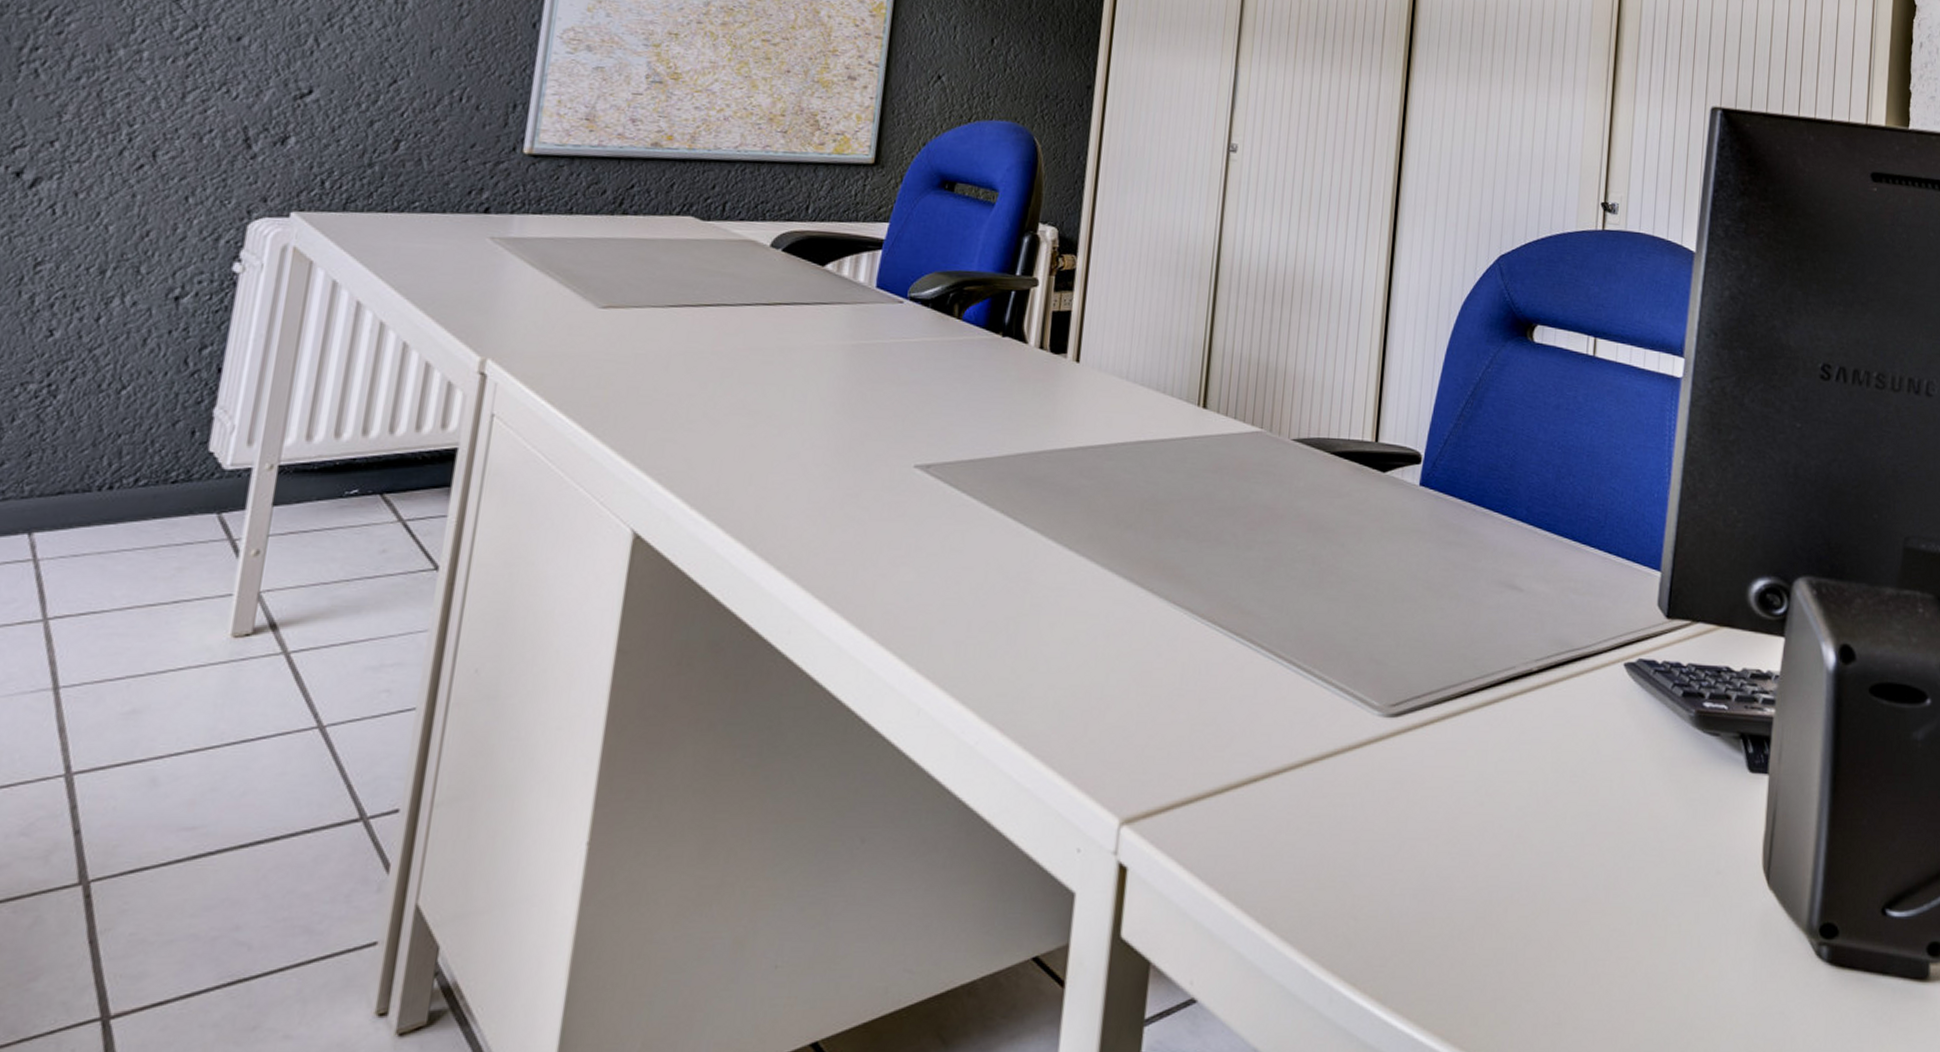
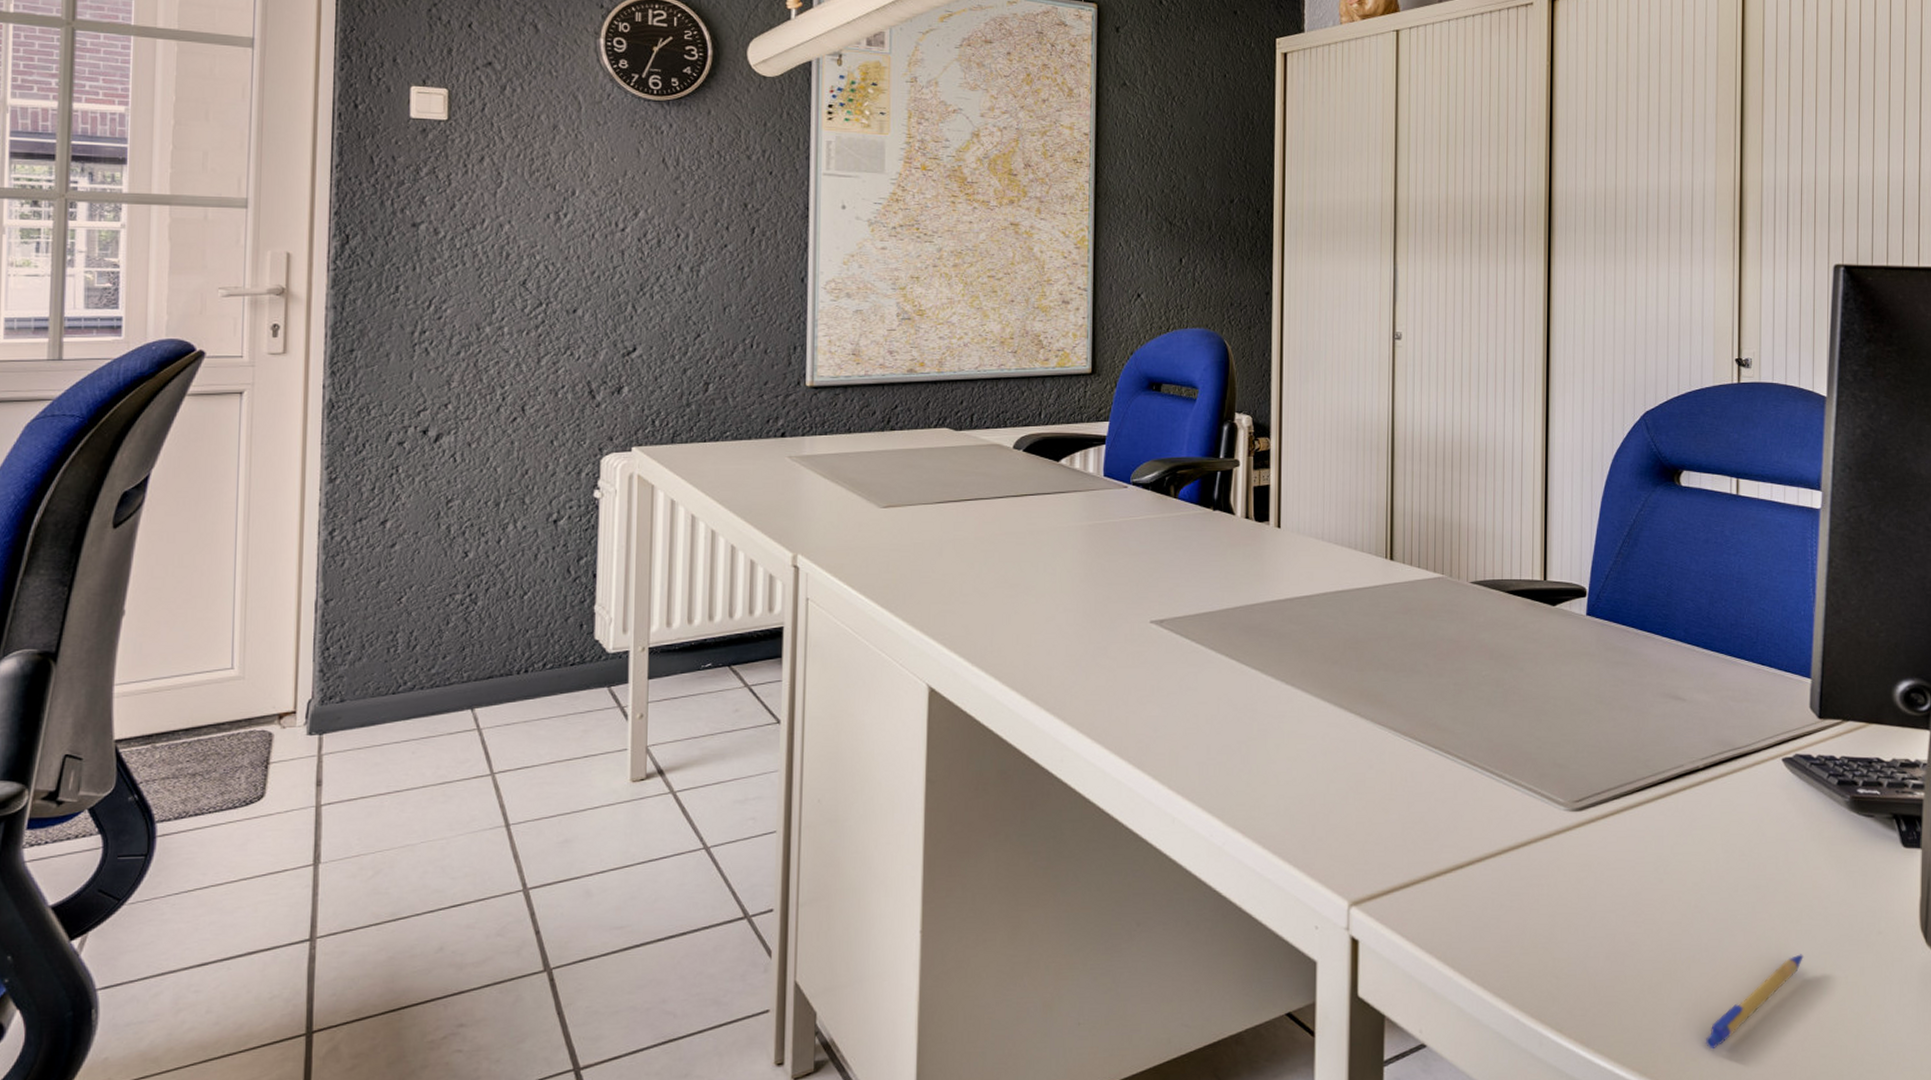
pen: none [1518,896,1634,1010] -> present [1705,954,1804,1050]

